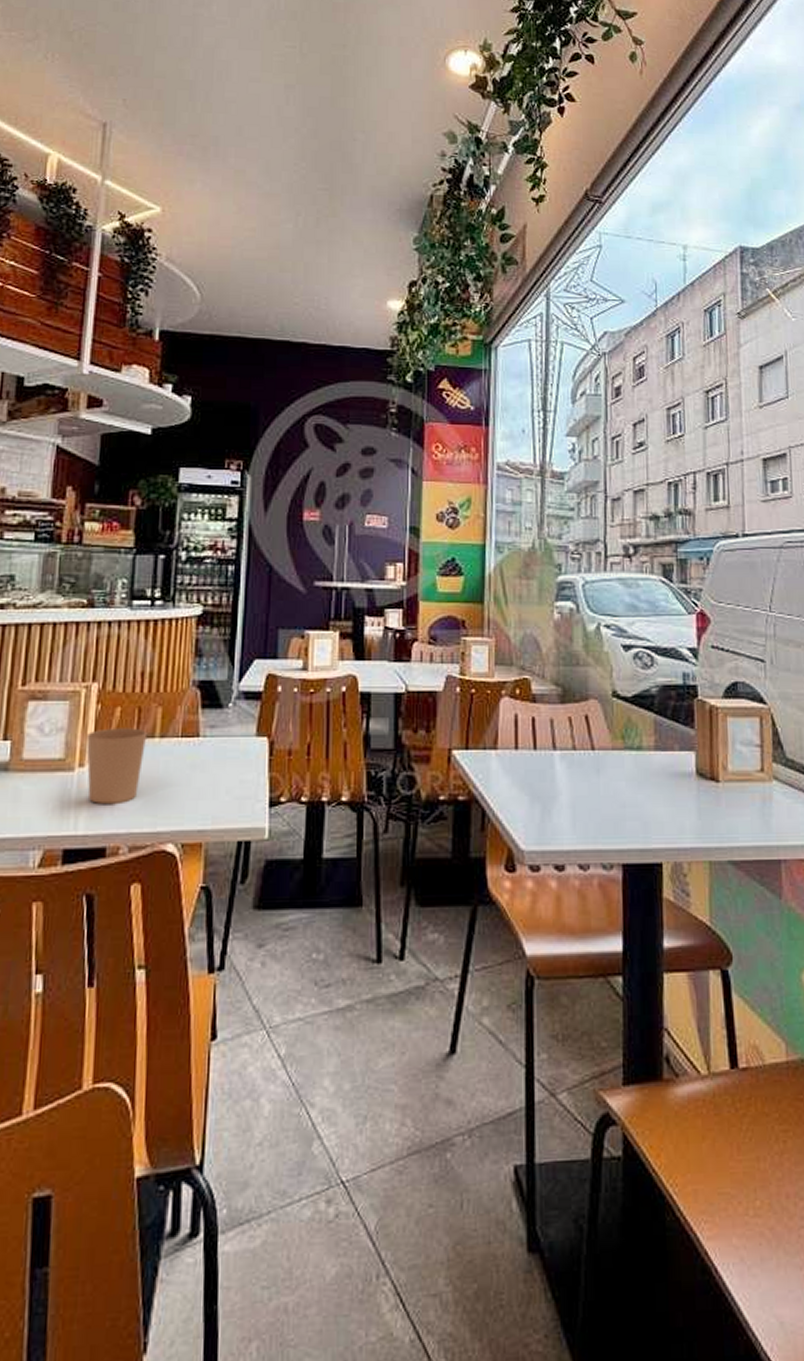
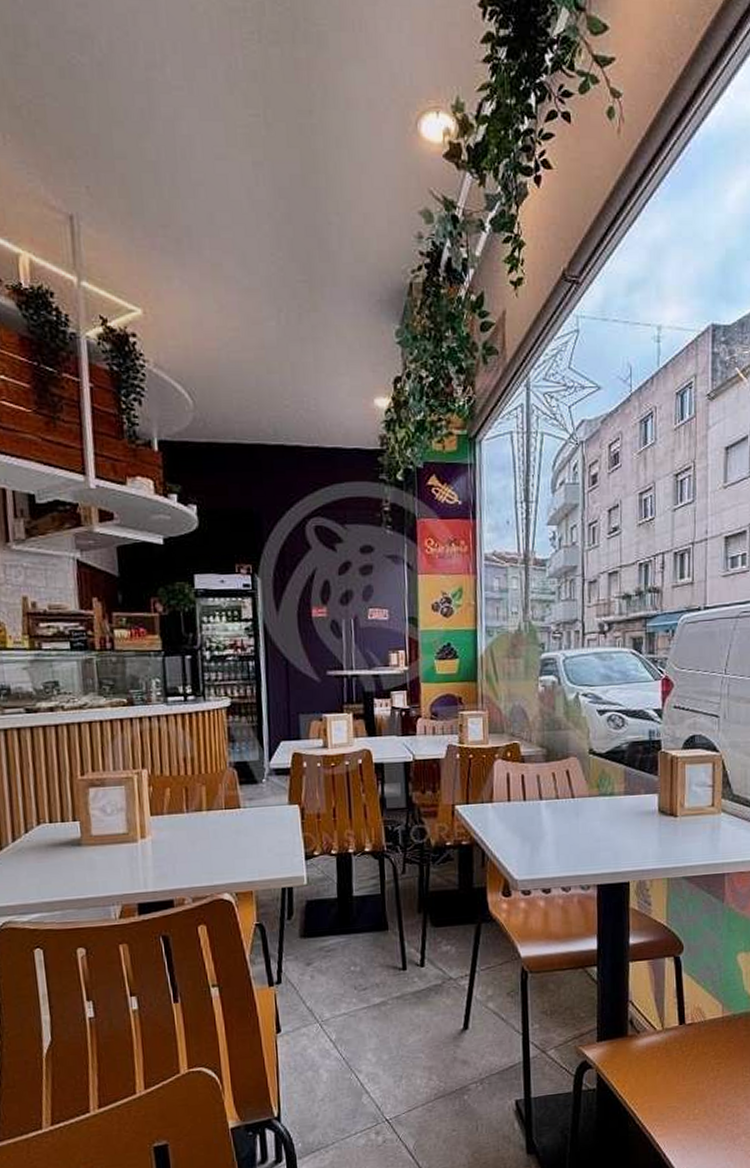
dixie cup: present [86,728,148,804] -> none [144,804,196,867]

